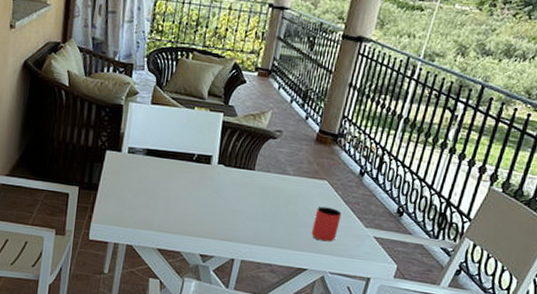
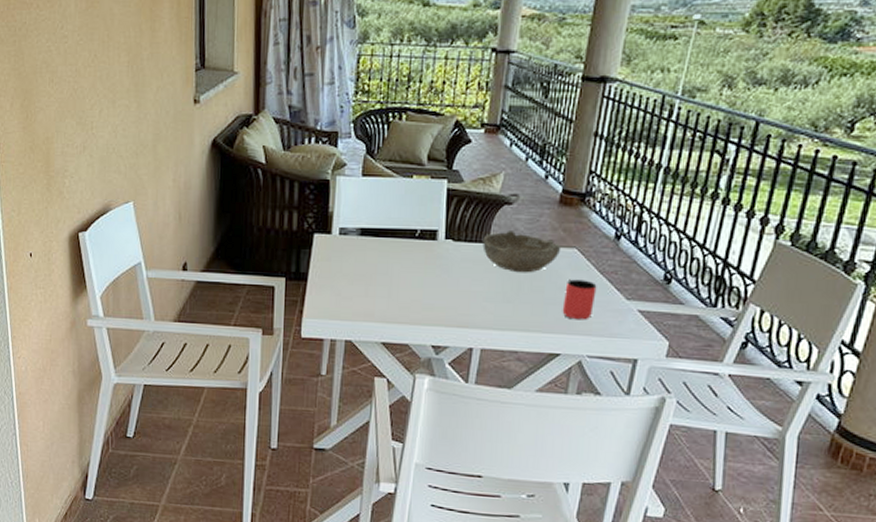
bowl: none [249,160,315,199] -> present [482,229,562,273]

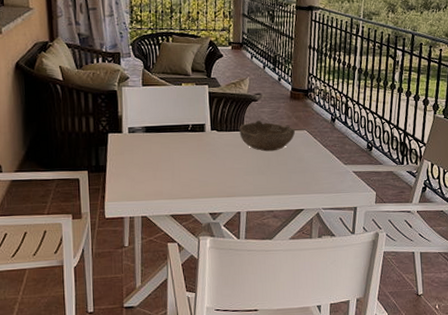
cup: present [562,279,597,320] -> none [301,153,324,183]

